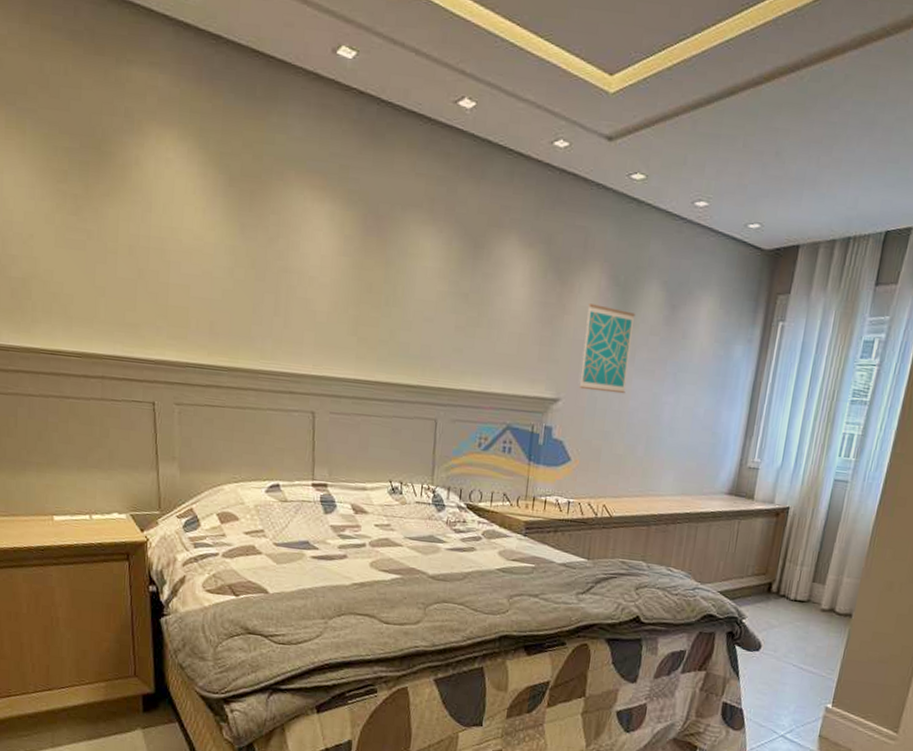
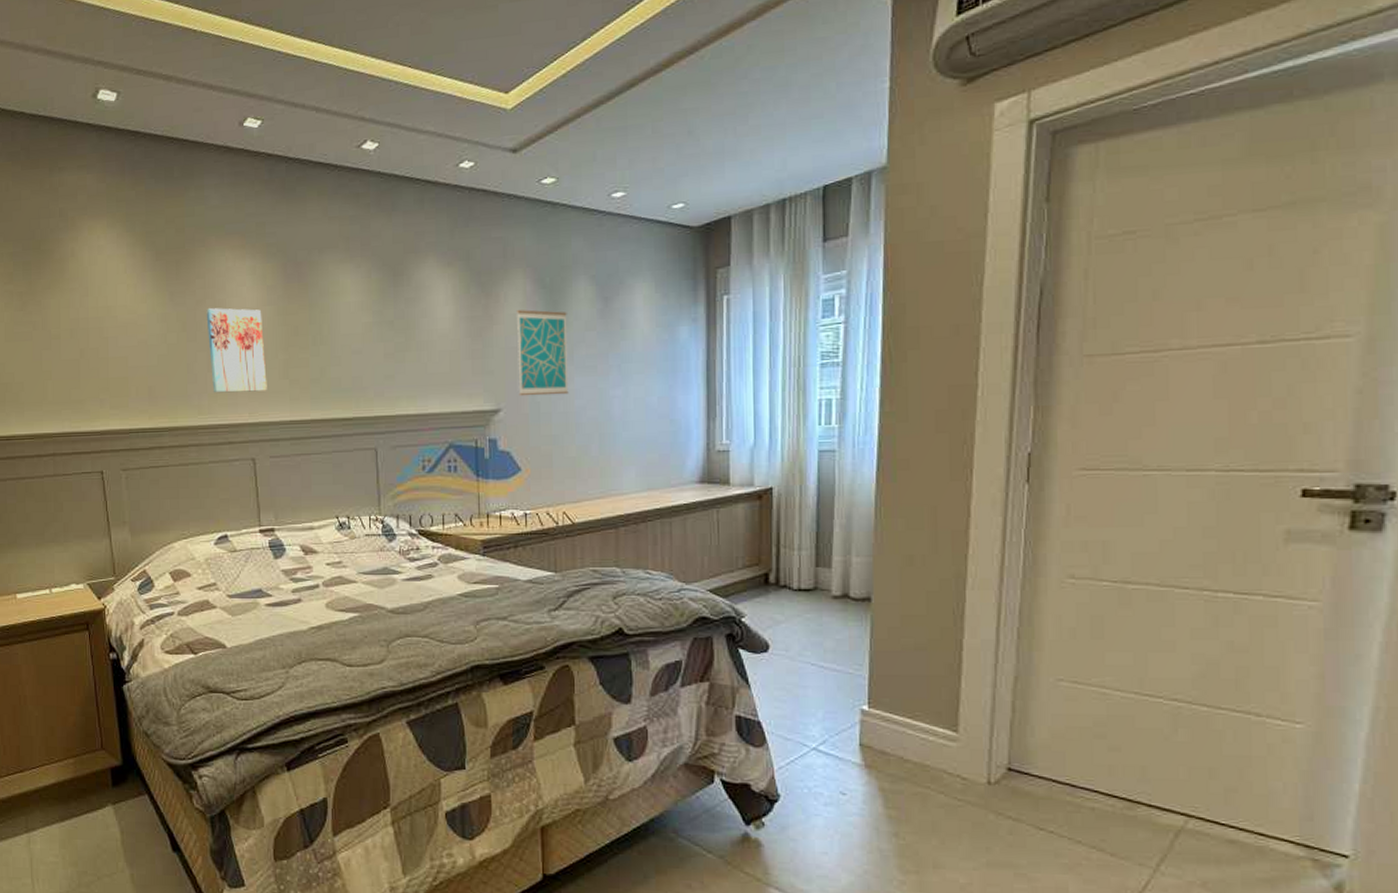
wall art: none [277,248,336,345] -> present [206,308,267,393]

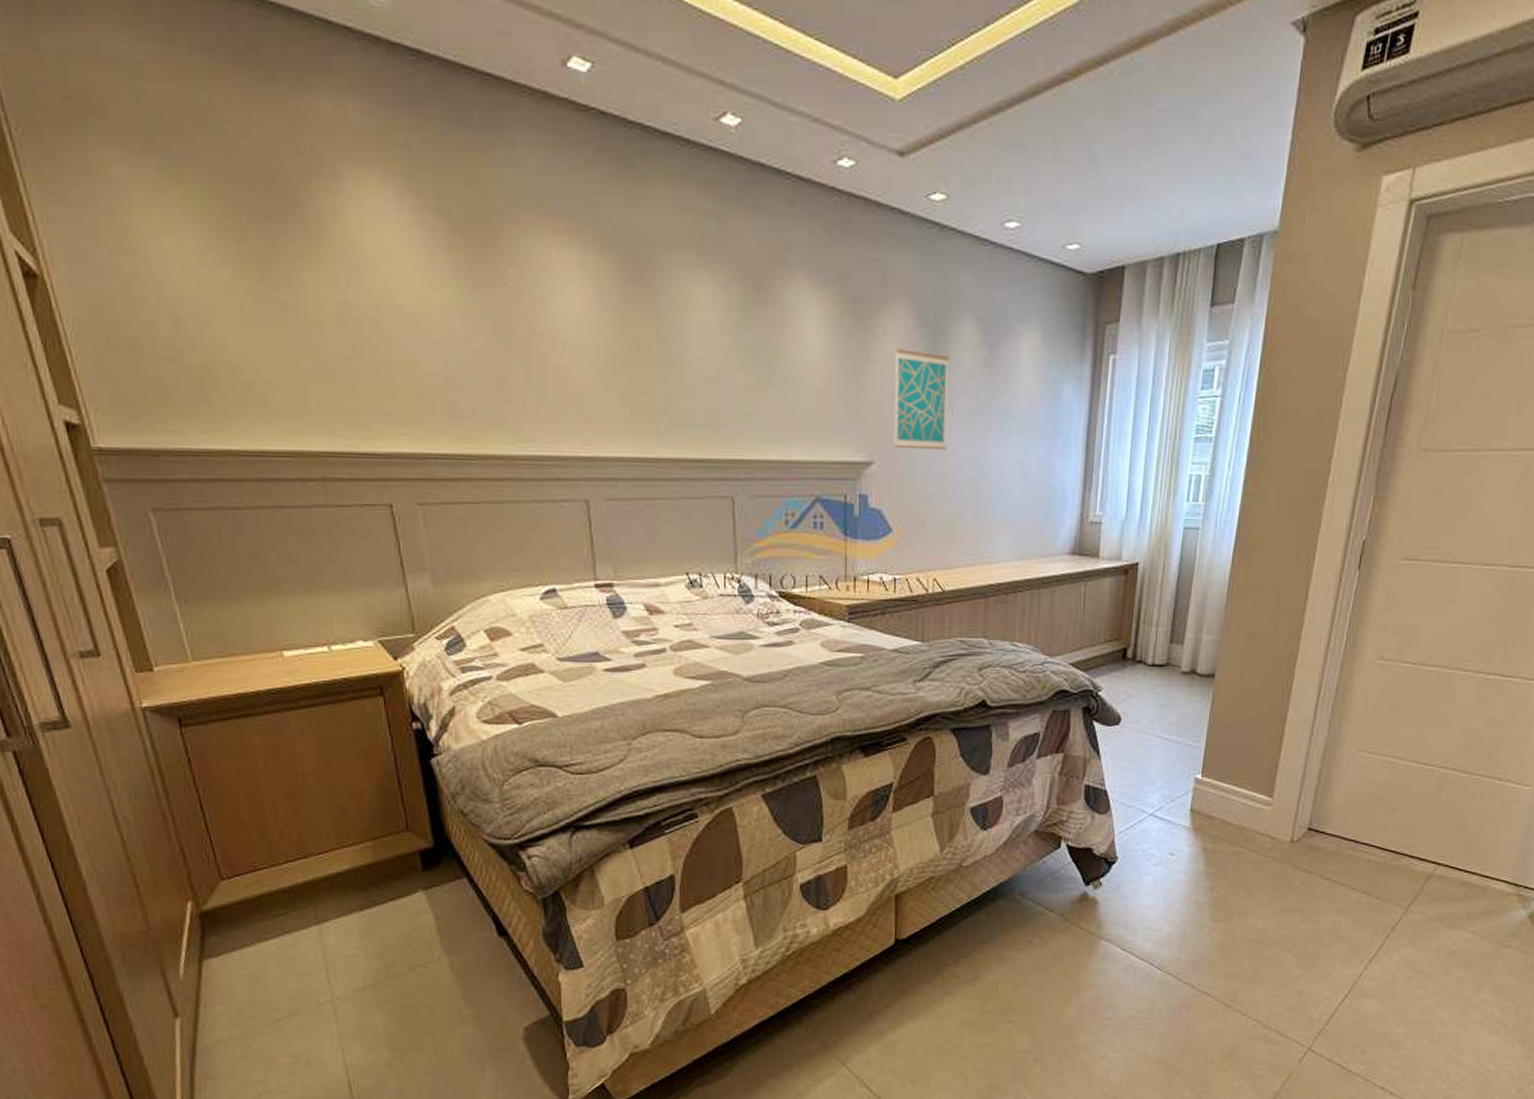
wall art: present [206,308,267,393] -> none [522,308,603,419]

